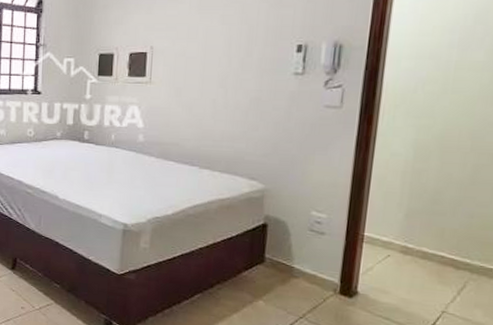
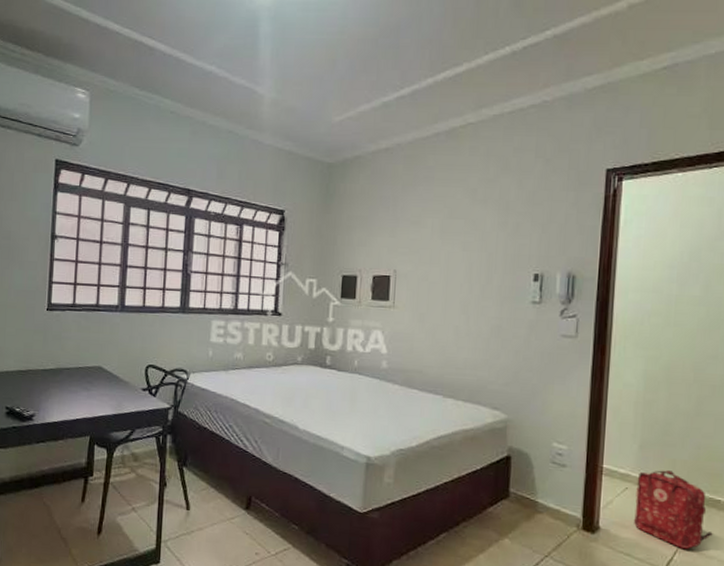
backpack: none [395,238,482,315] -> present [634,470,713,549]

